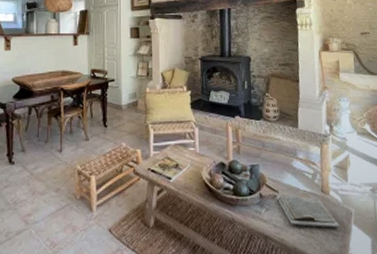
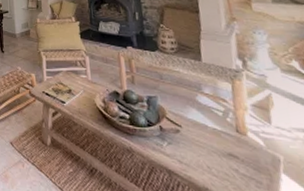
book: present [276,195,340,228] -> none [179,131,265,174]

